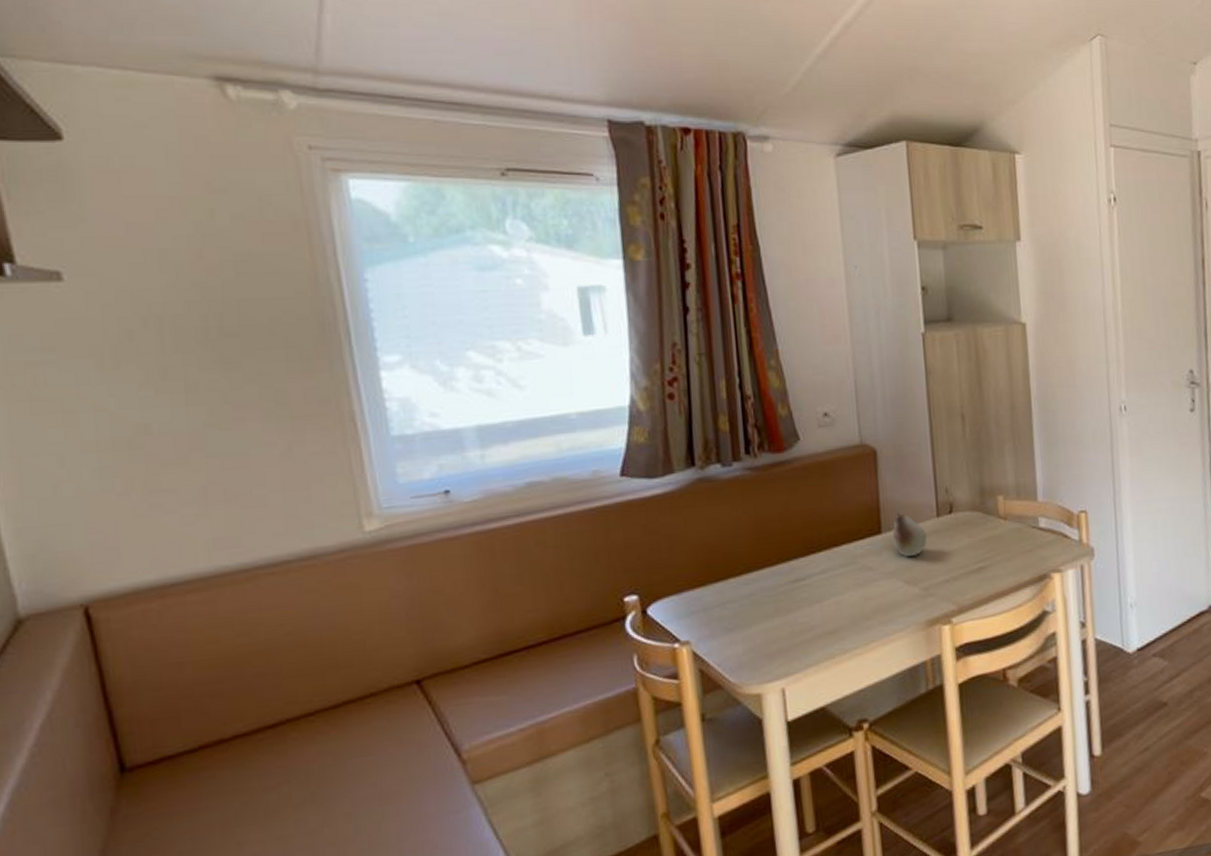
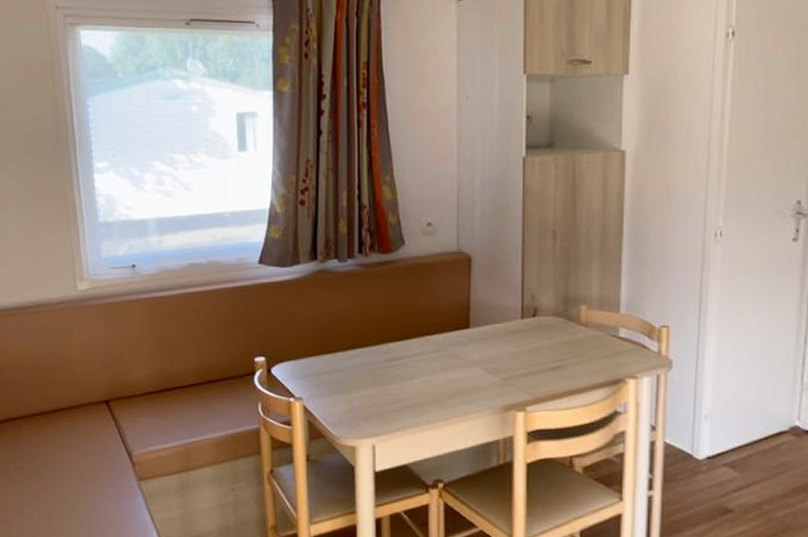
fruit: present [892,512,927,557] -> none [479,311,510,350]

